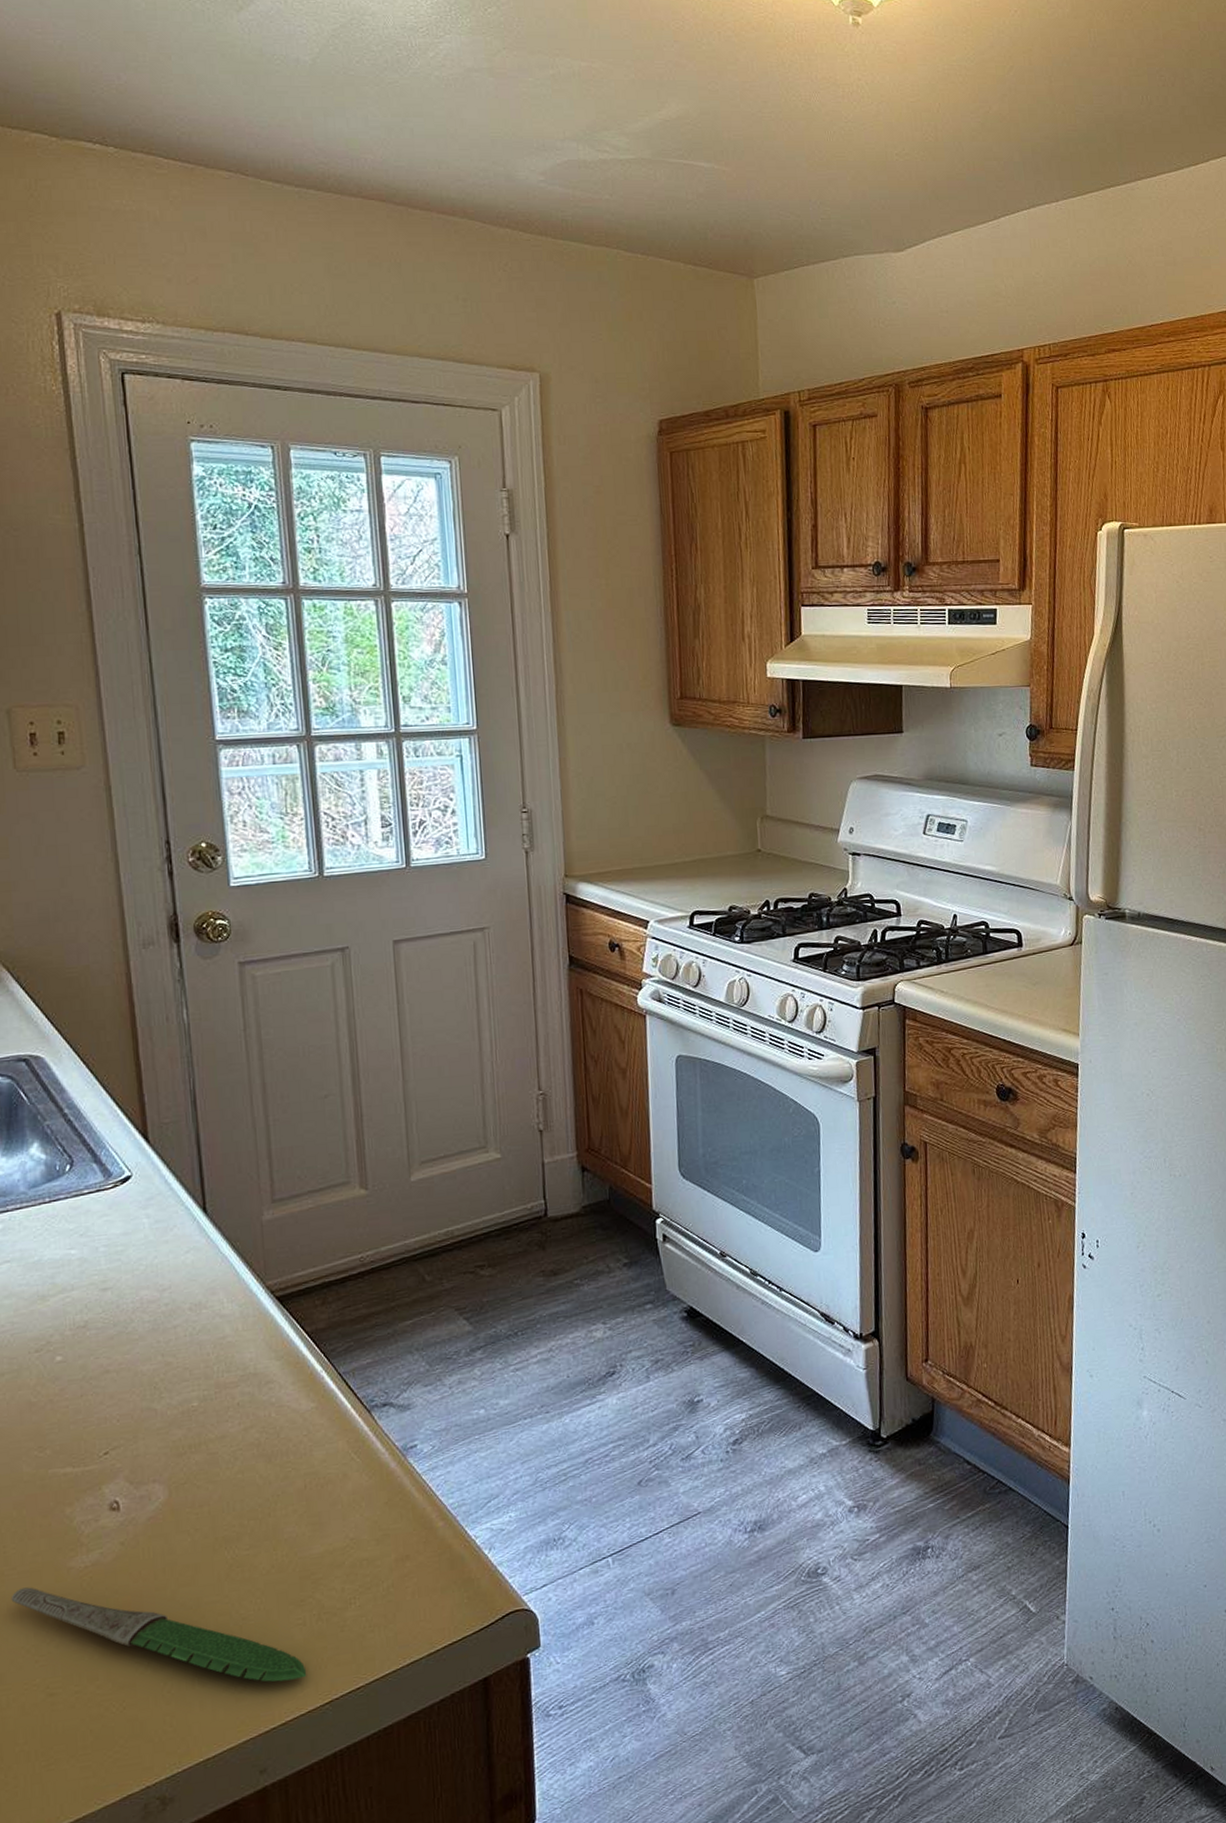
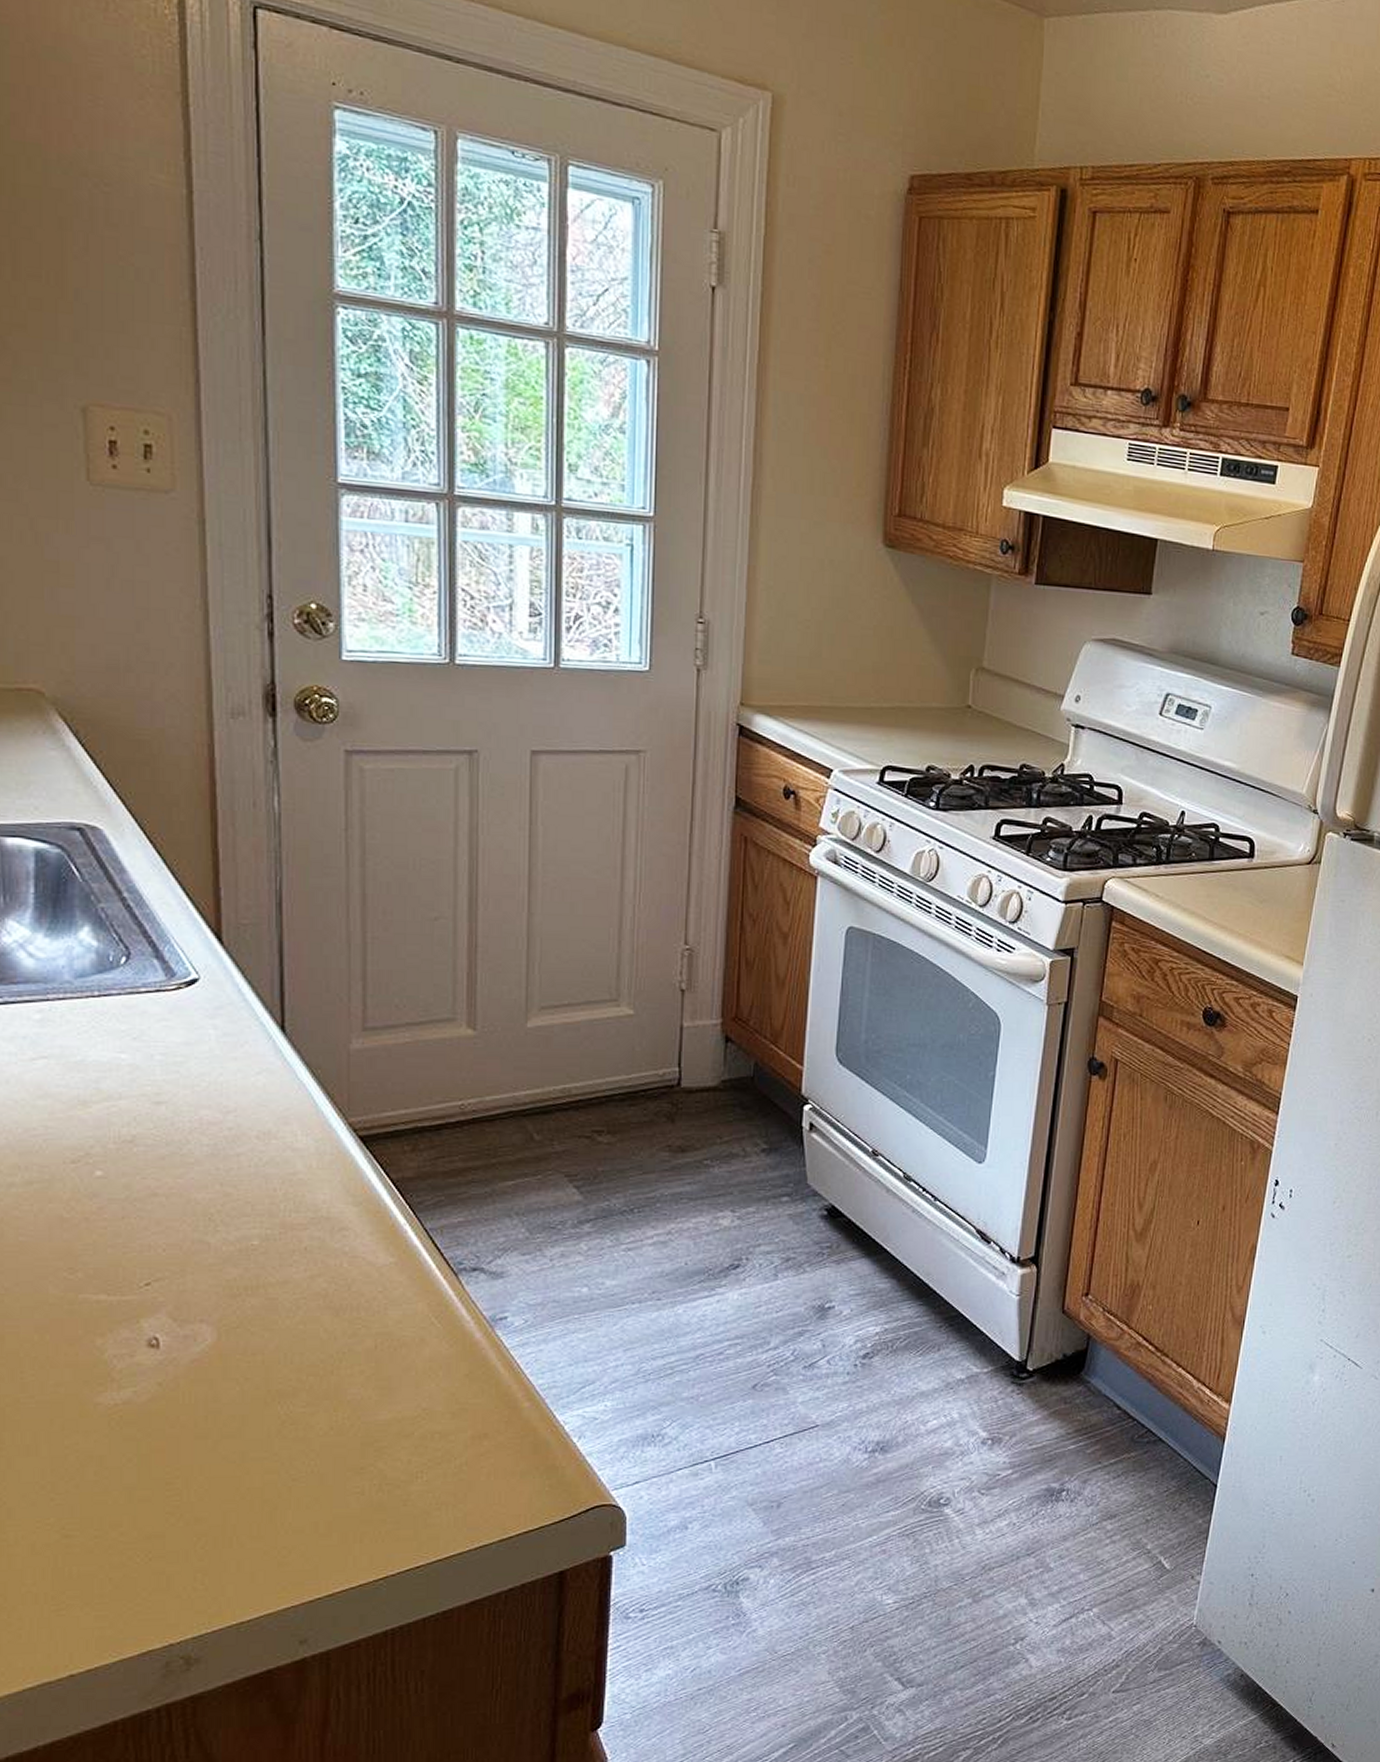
knife: present [11,1587,307,1682] -> none [26,1419,361,1551]

